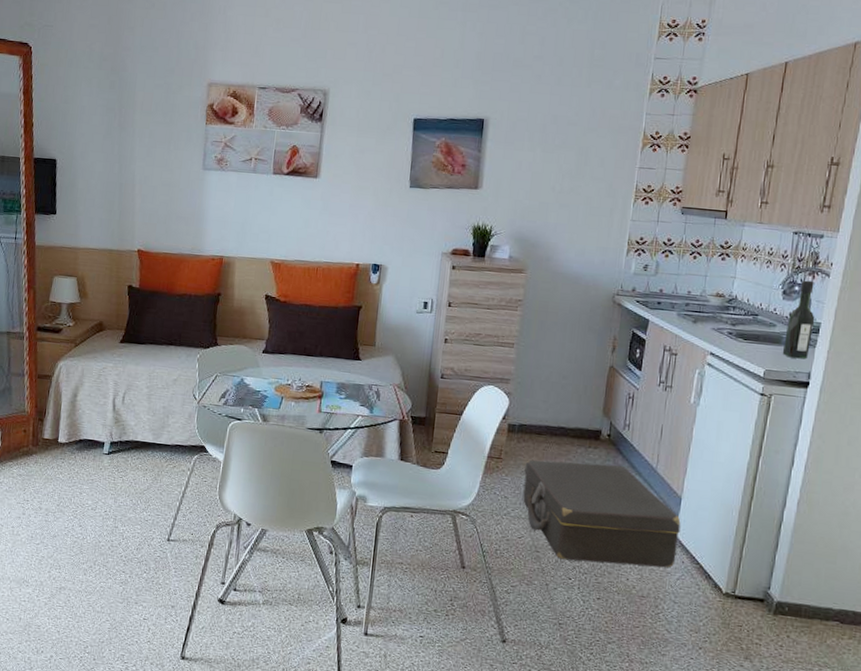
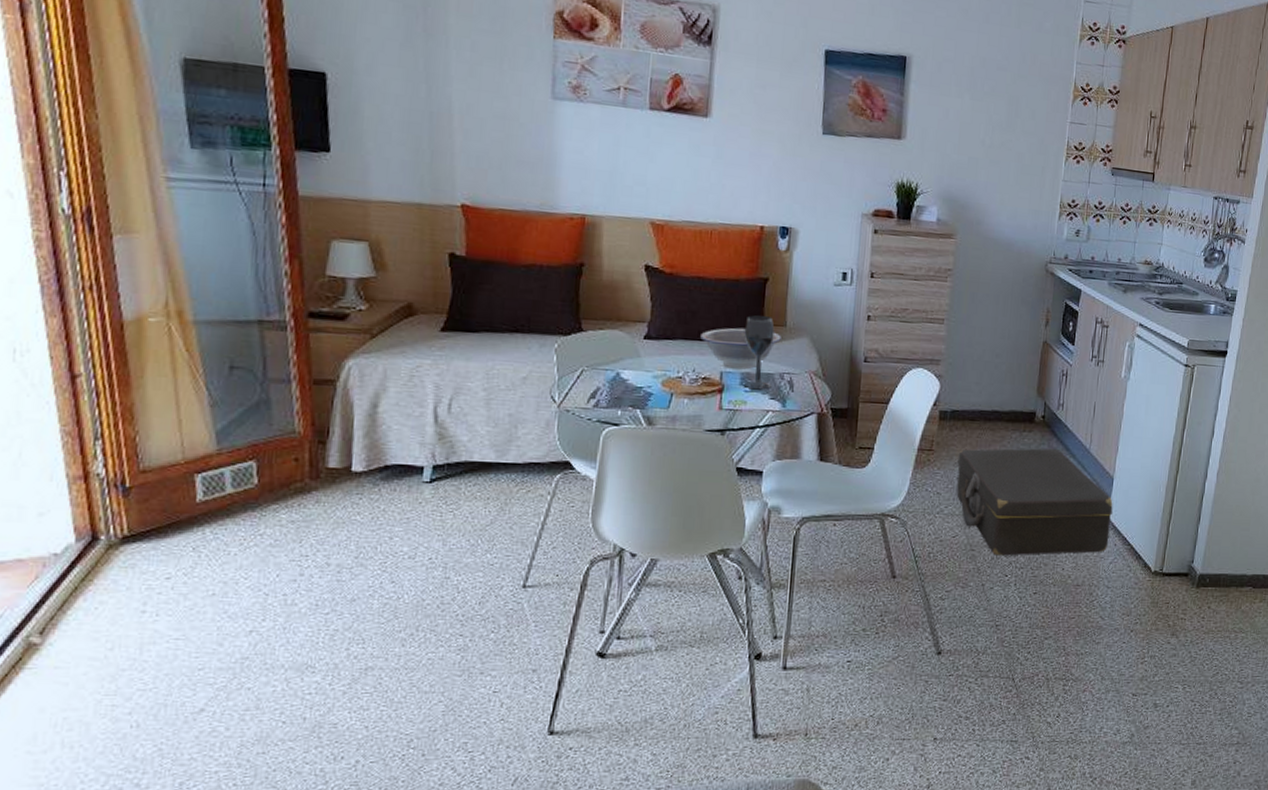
bowl: none [305,346,371,381] -> present [699,327,781,370]
wine glass: none [339,336,366,398] -> present [744,315,775,390]
bottle: present [782,280,815,360] -> none [1204,246,1233,328]

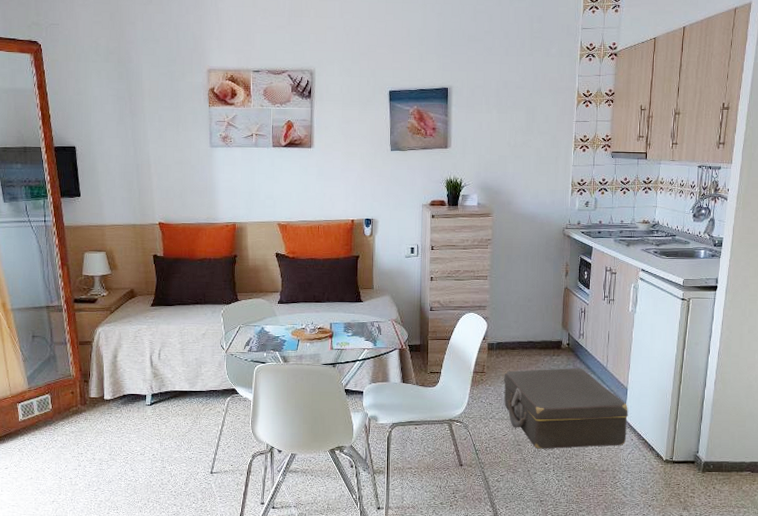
bowl: present [699,327,781,370] -> none [314,292,370,321]
wine glass: present [744,315,775,390] -> none [345,283,366,335]

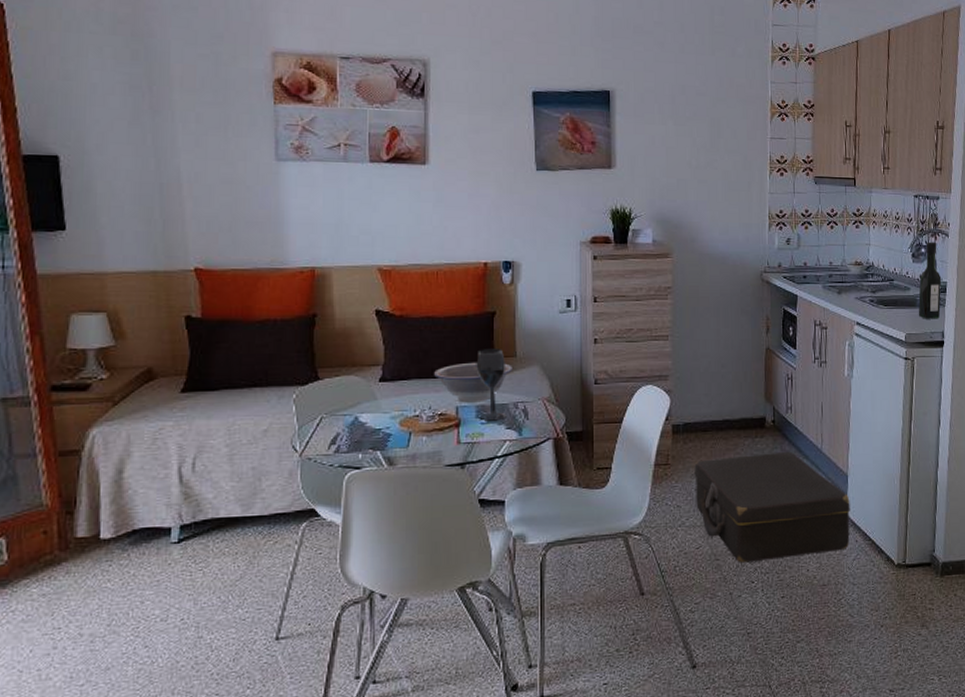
bowl: none [314,292,370,321] -> present [433,362,512,403]
wine glass: none [345,283,366,335] -> present [476,349,507,421]
bottle: none [695,204,719,268] -> present [918,242,942,319]

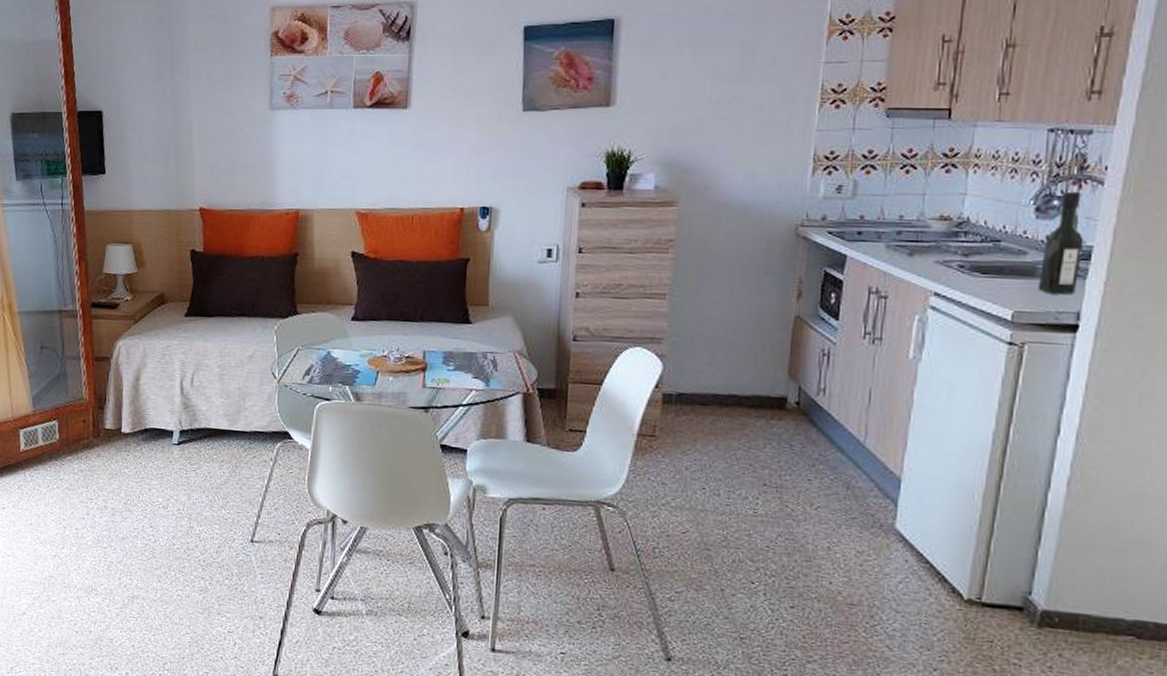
bowl: present [433,362,512,403] -> none [402,308,484,349]
wine glass: present [476,349,507,421] -> none [446,295,477,369]
suitcase: present [694,451,850,563] -> none [686,436,901,568]

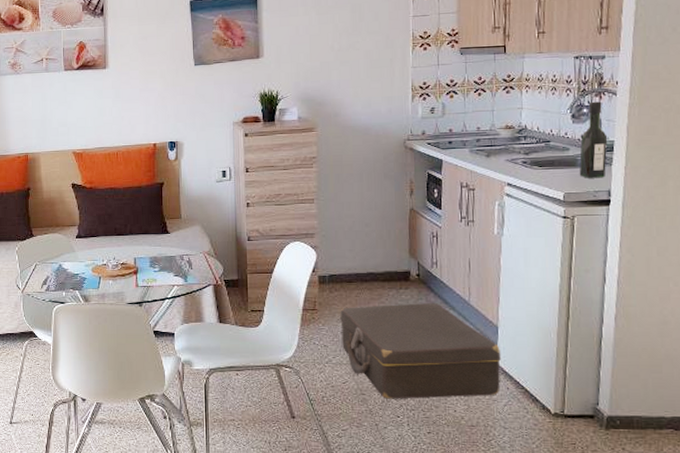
suitcase: none [686,436,901,568] -> present [340,302,501,399]

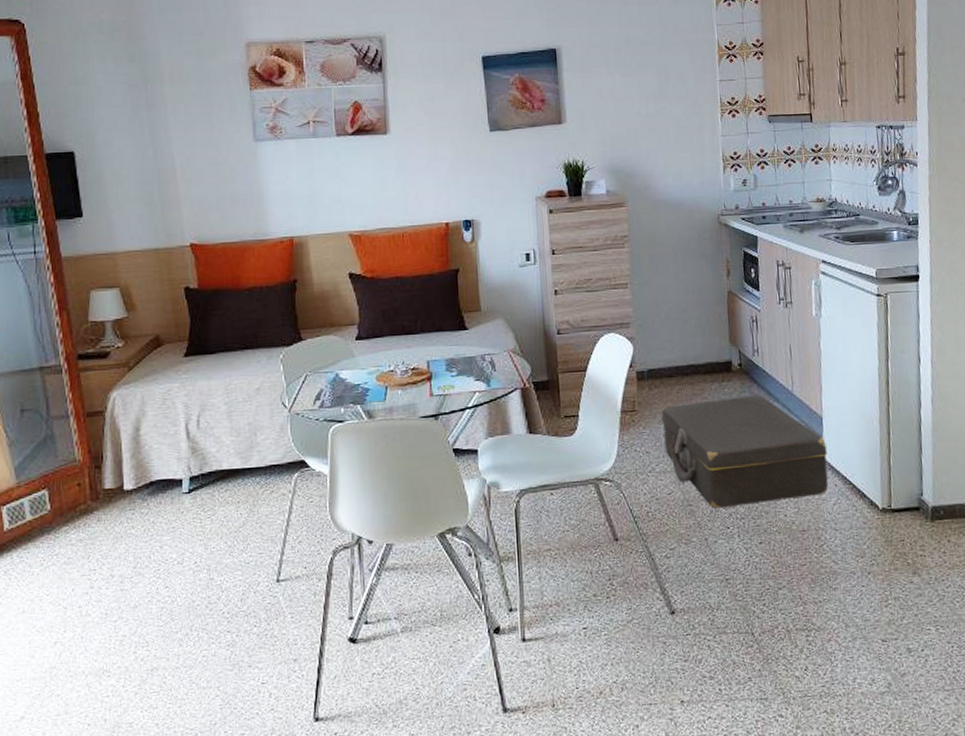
bottle: present [579,101,608,178] -> none [887,172,913,253]

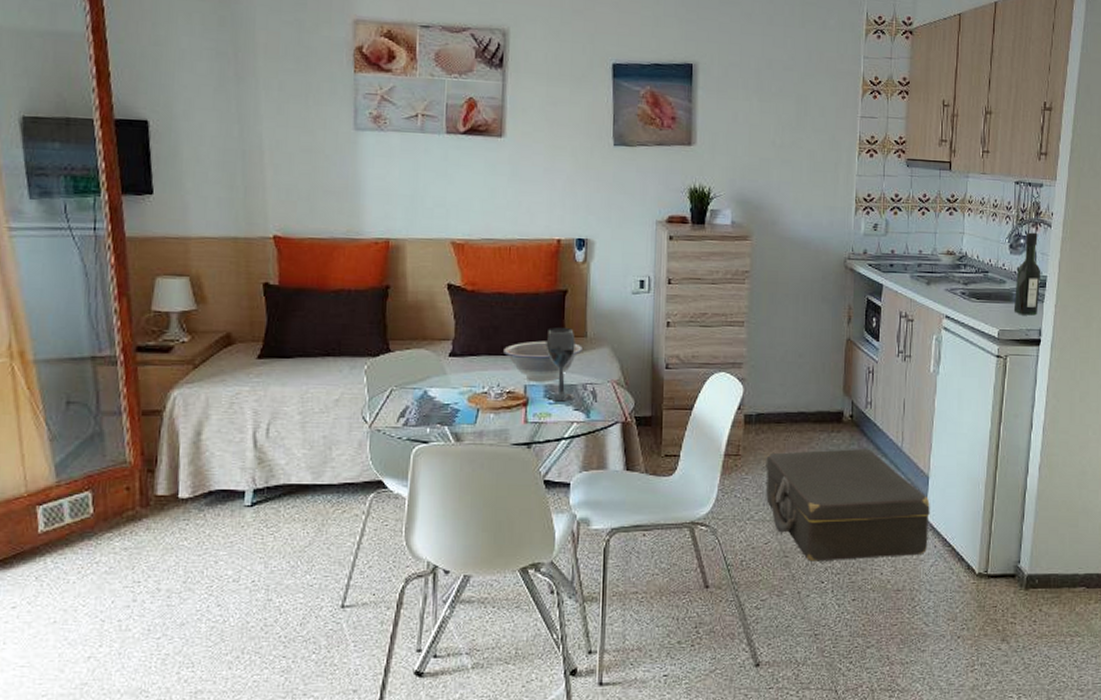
bowl: none [404,318,478,357] -> present [502,340,582,382]
wine glass: none [443,304,475,374] -> present [546,328,575,402]
bottle: none [887,172,913,253] -> present [1013,232,1041,316]

